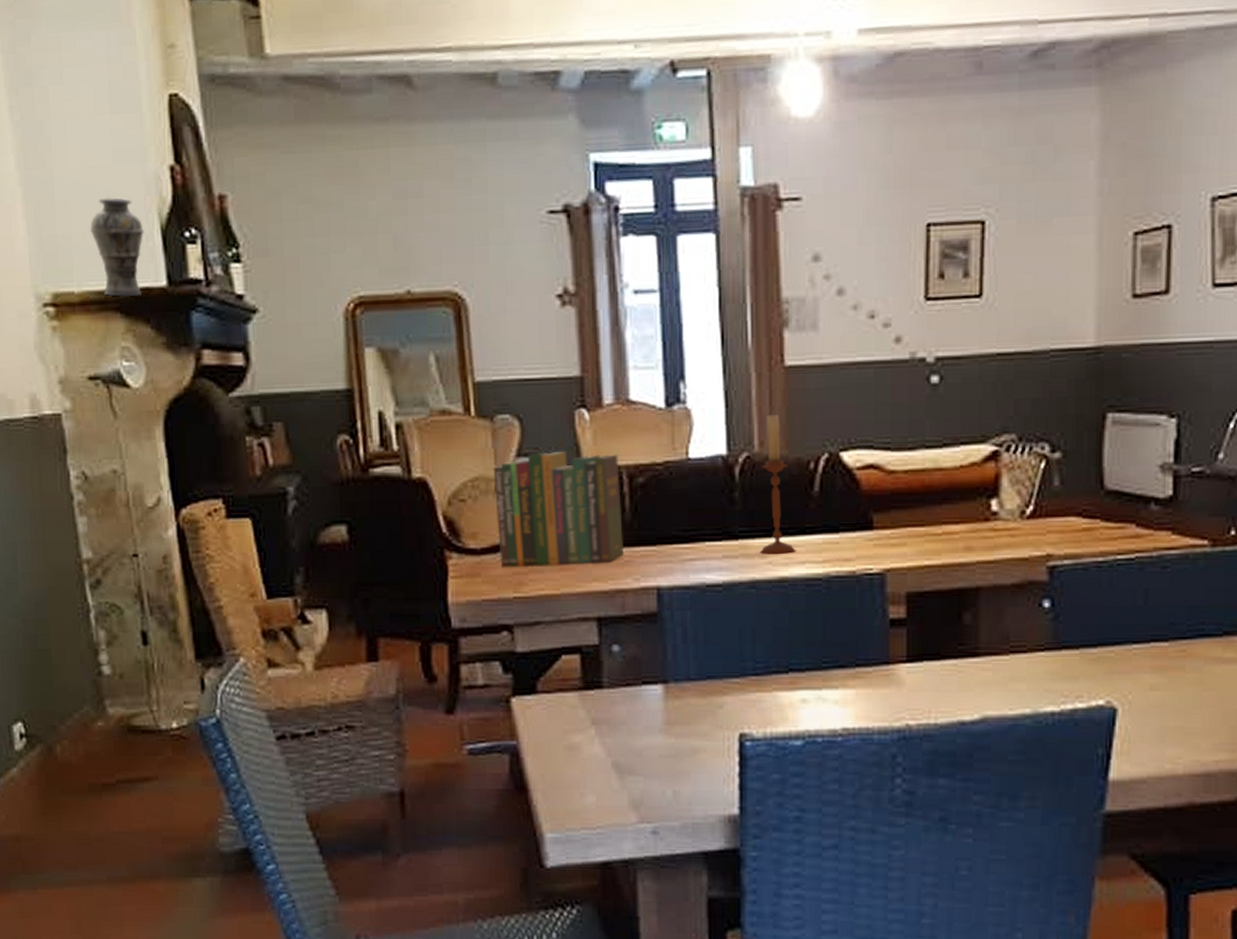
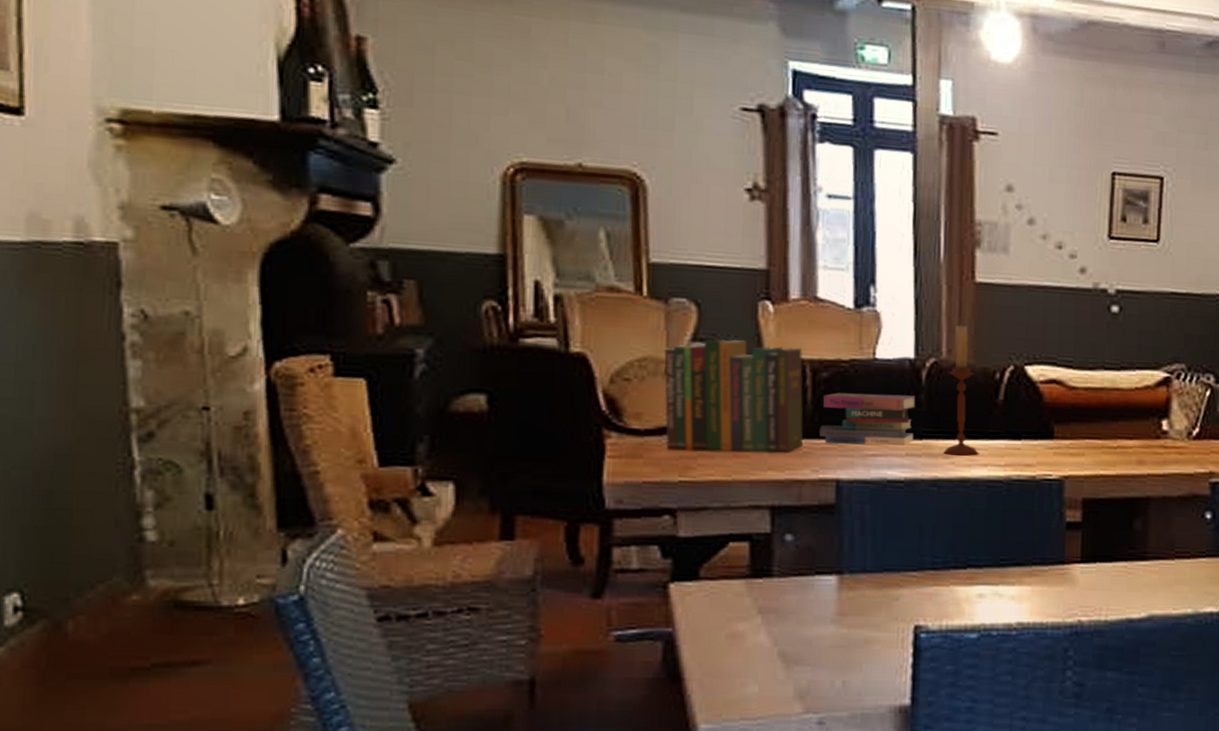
vase: present [90,197,144,298] -> none [181,16,255,128]
books: none [639,494,731,551] -> present [820,392,916,446]

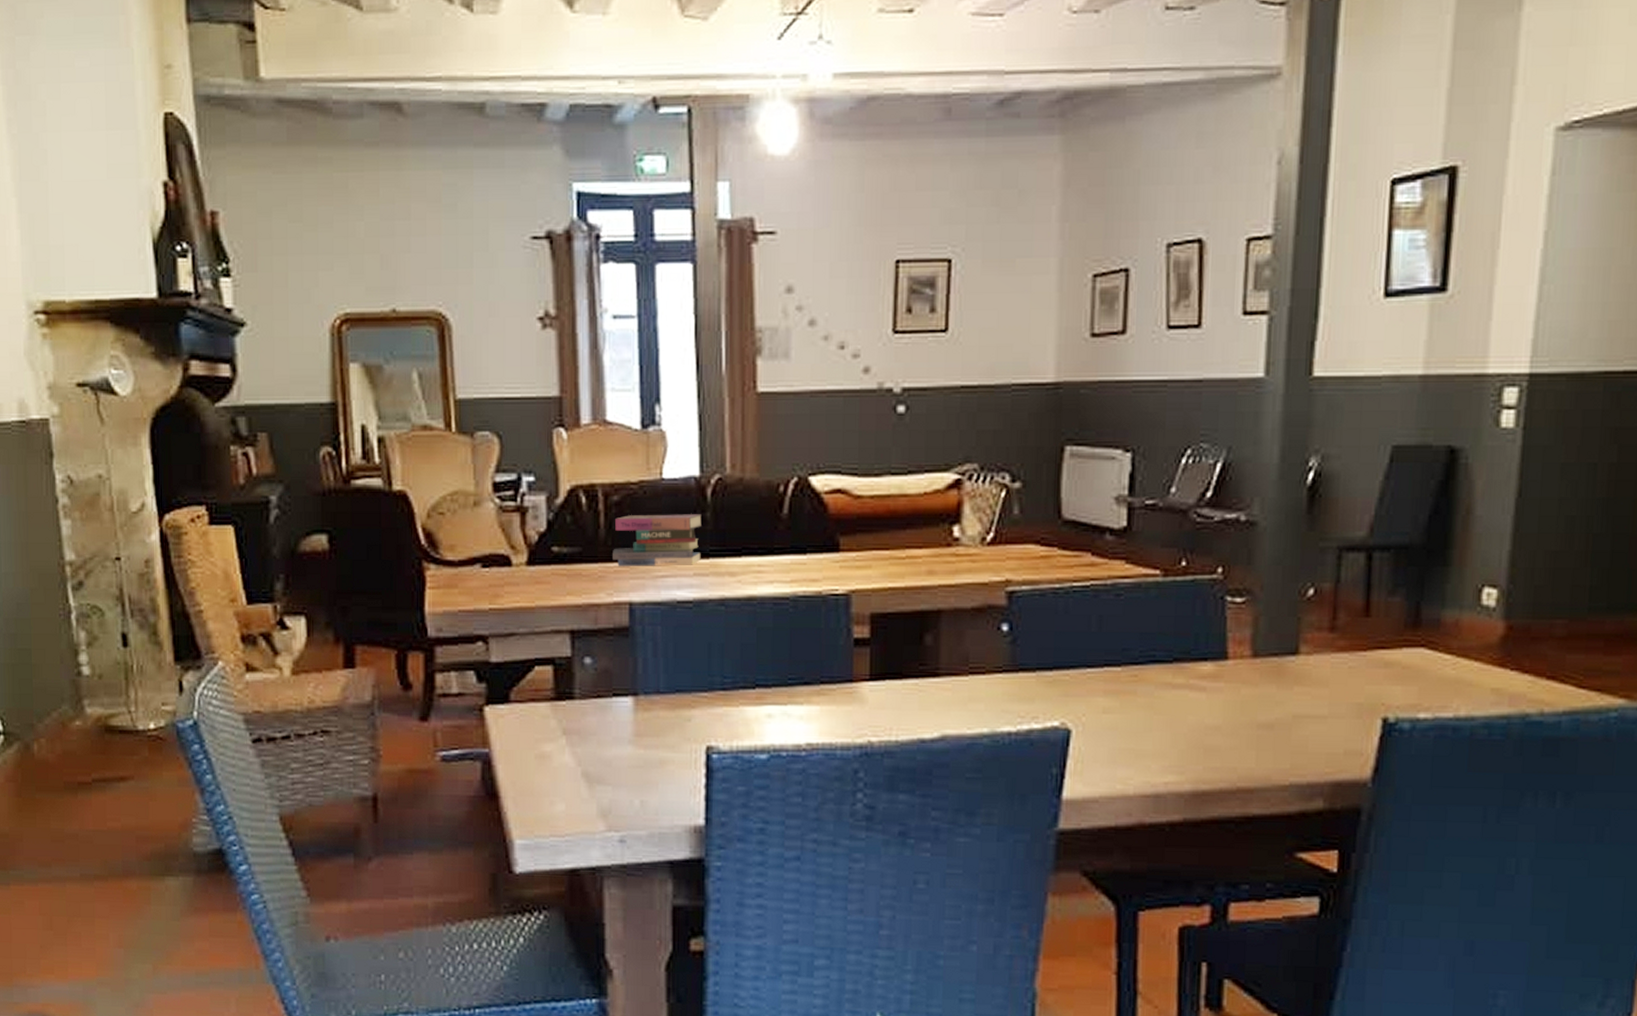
books: present [664,338,804,454] -> none [472,468,598,581]
candlestick: present [943,322,979,456] -> none [730,435,765,573]

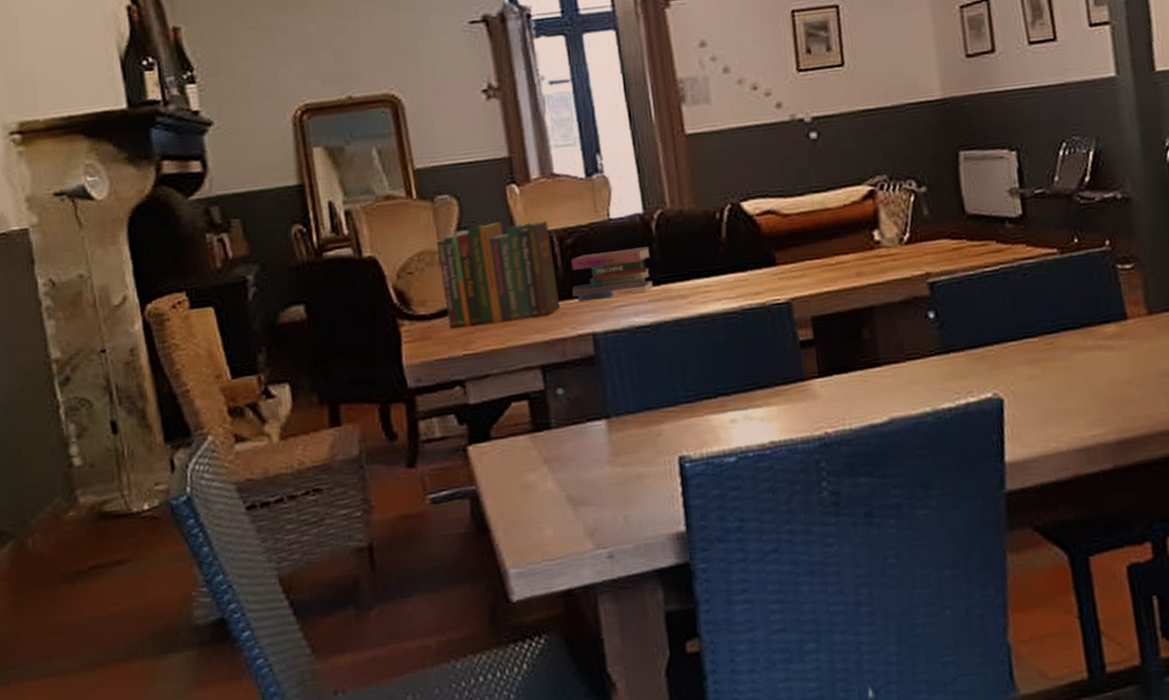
books: none [472,468,598,581] -> present [436,221,560,330]

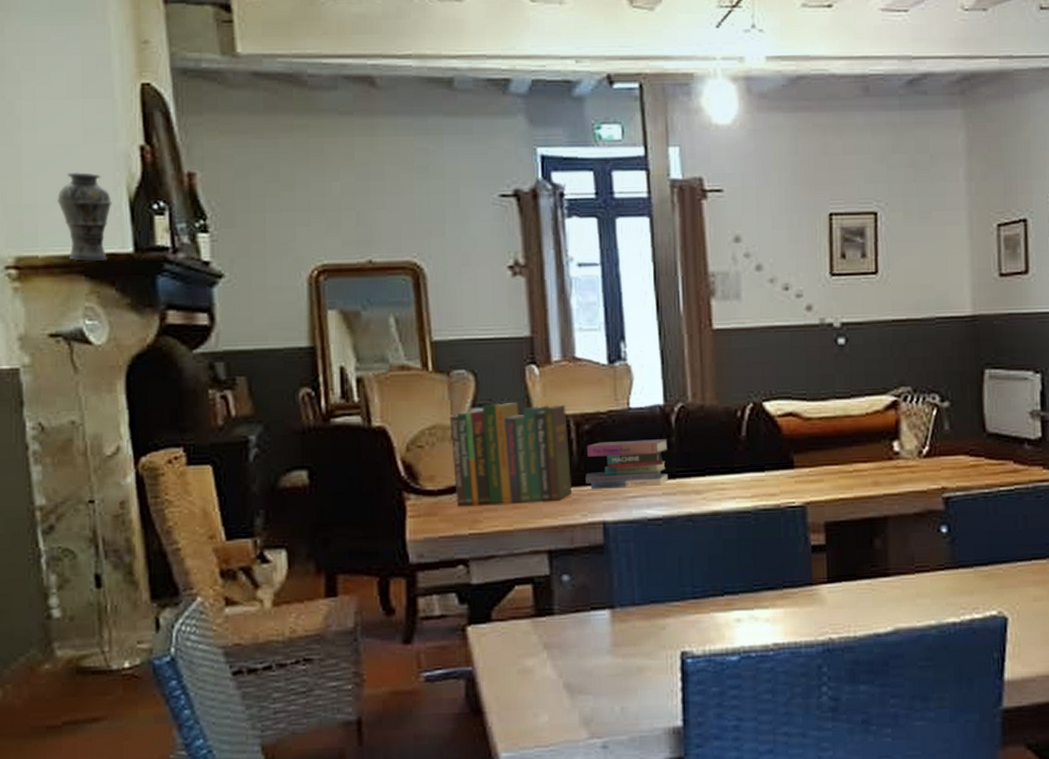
vase: none [53,36,104,122] -> present [57,171,112,262]

